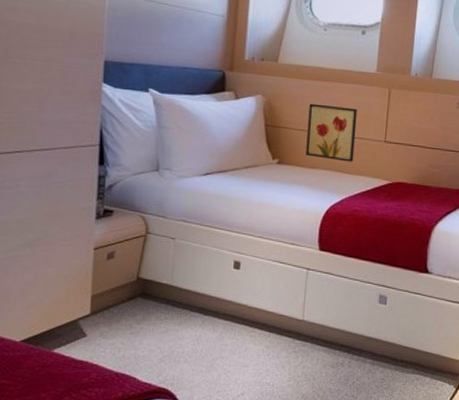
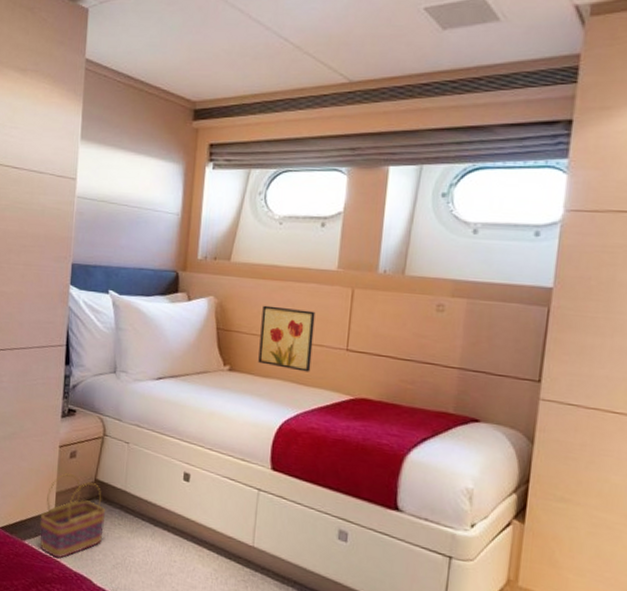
basket: none [72,274,151,362] -> present [39,473,106,559]

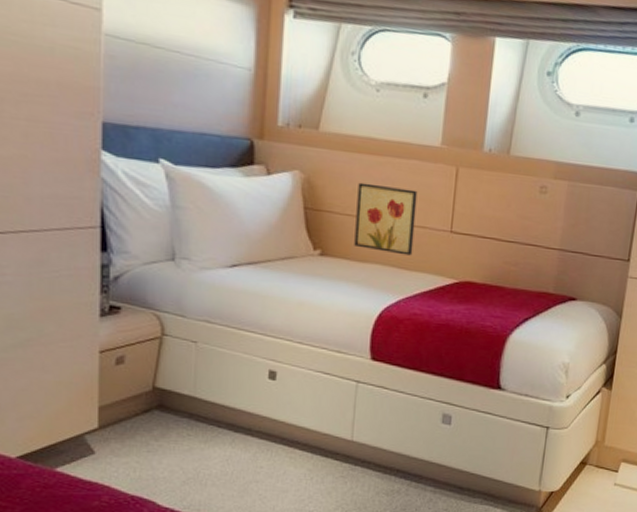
basket: present [39,473,106,559] -> none [77,382,170,483]

